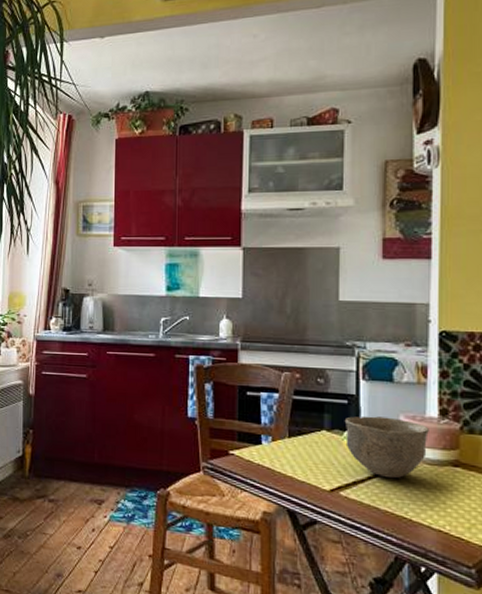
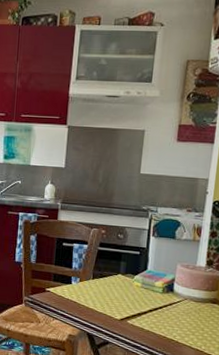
bowl: present [344,416,429,479] -> none [135,264,198,312]

